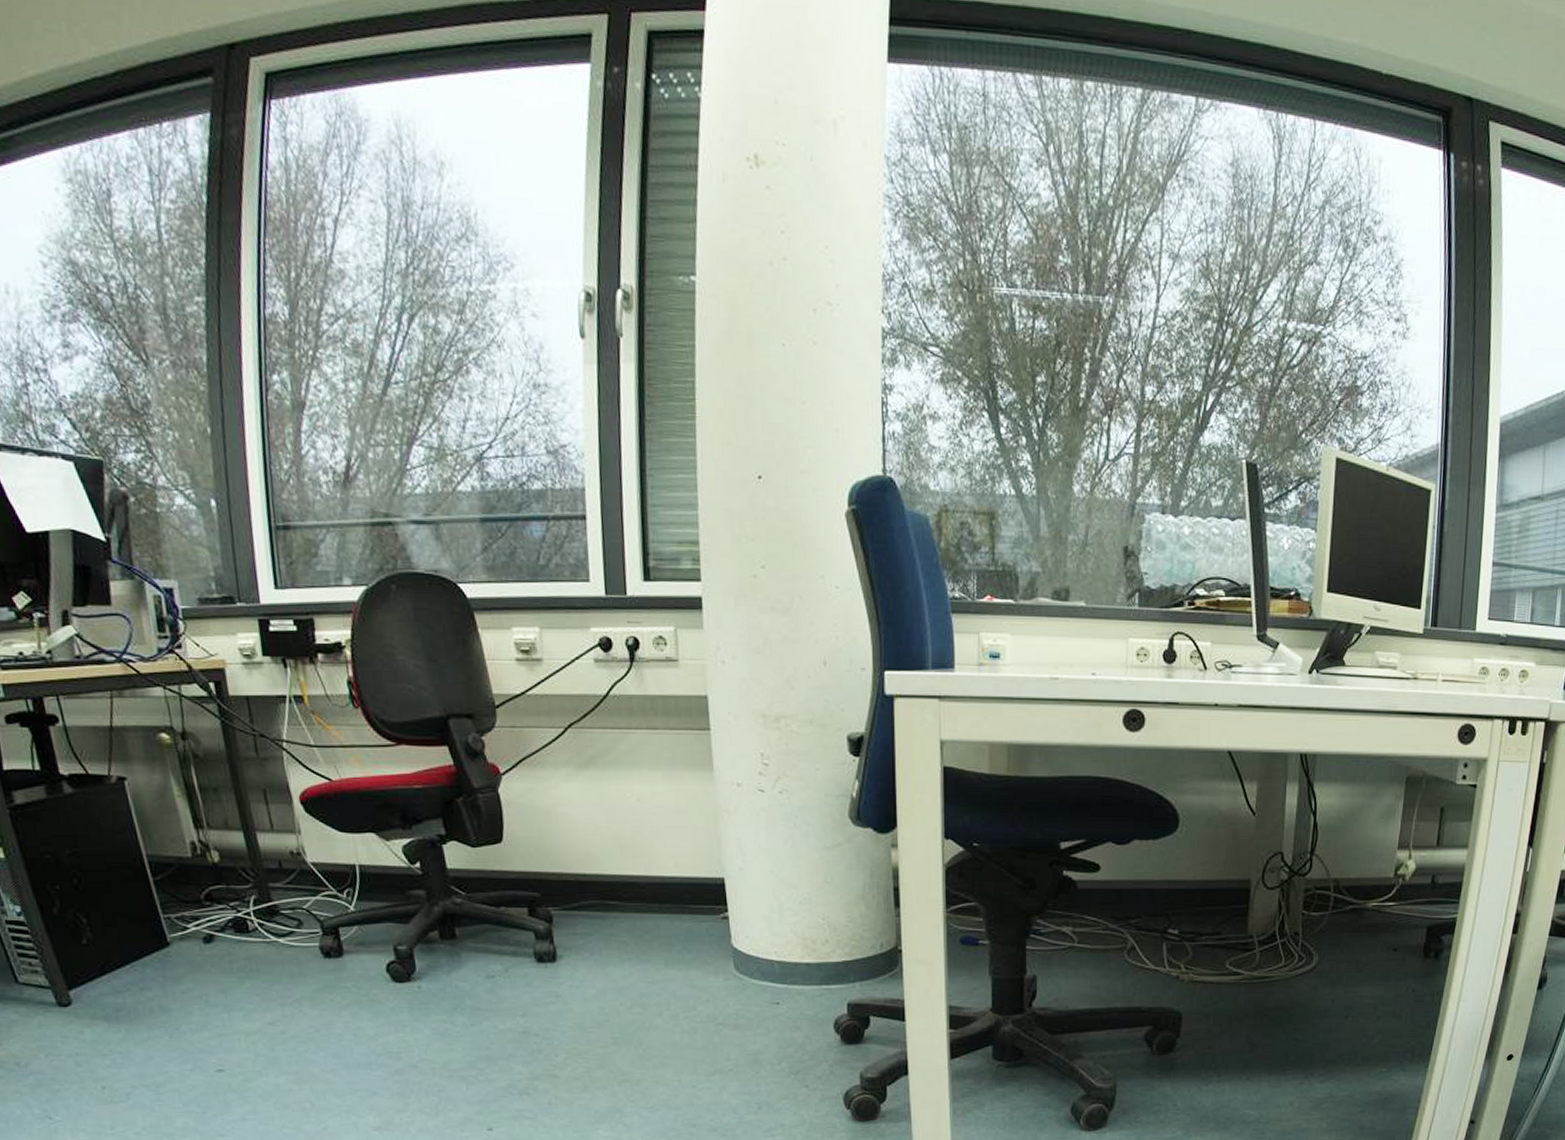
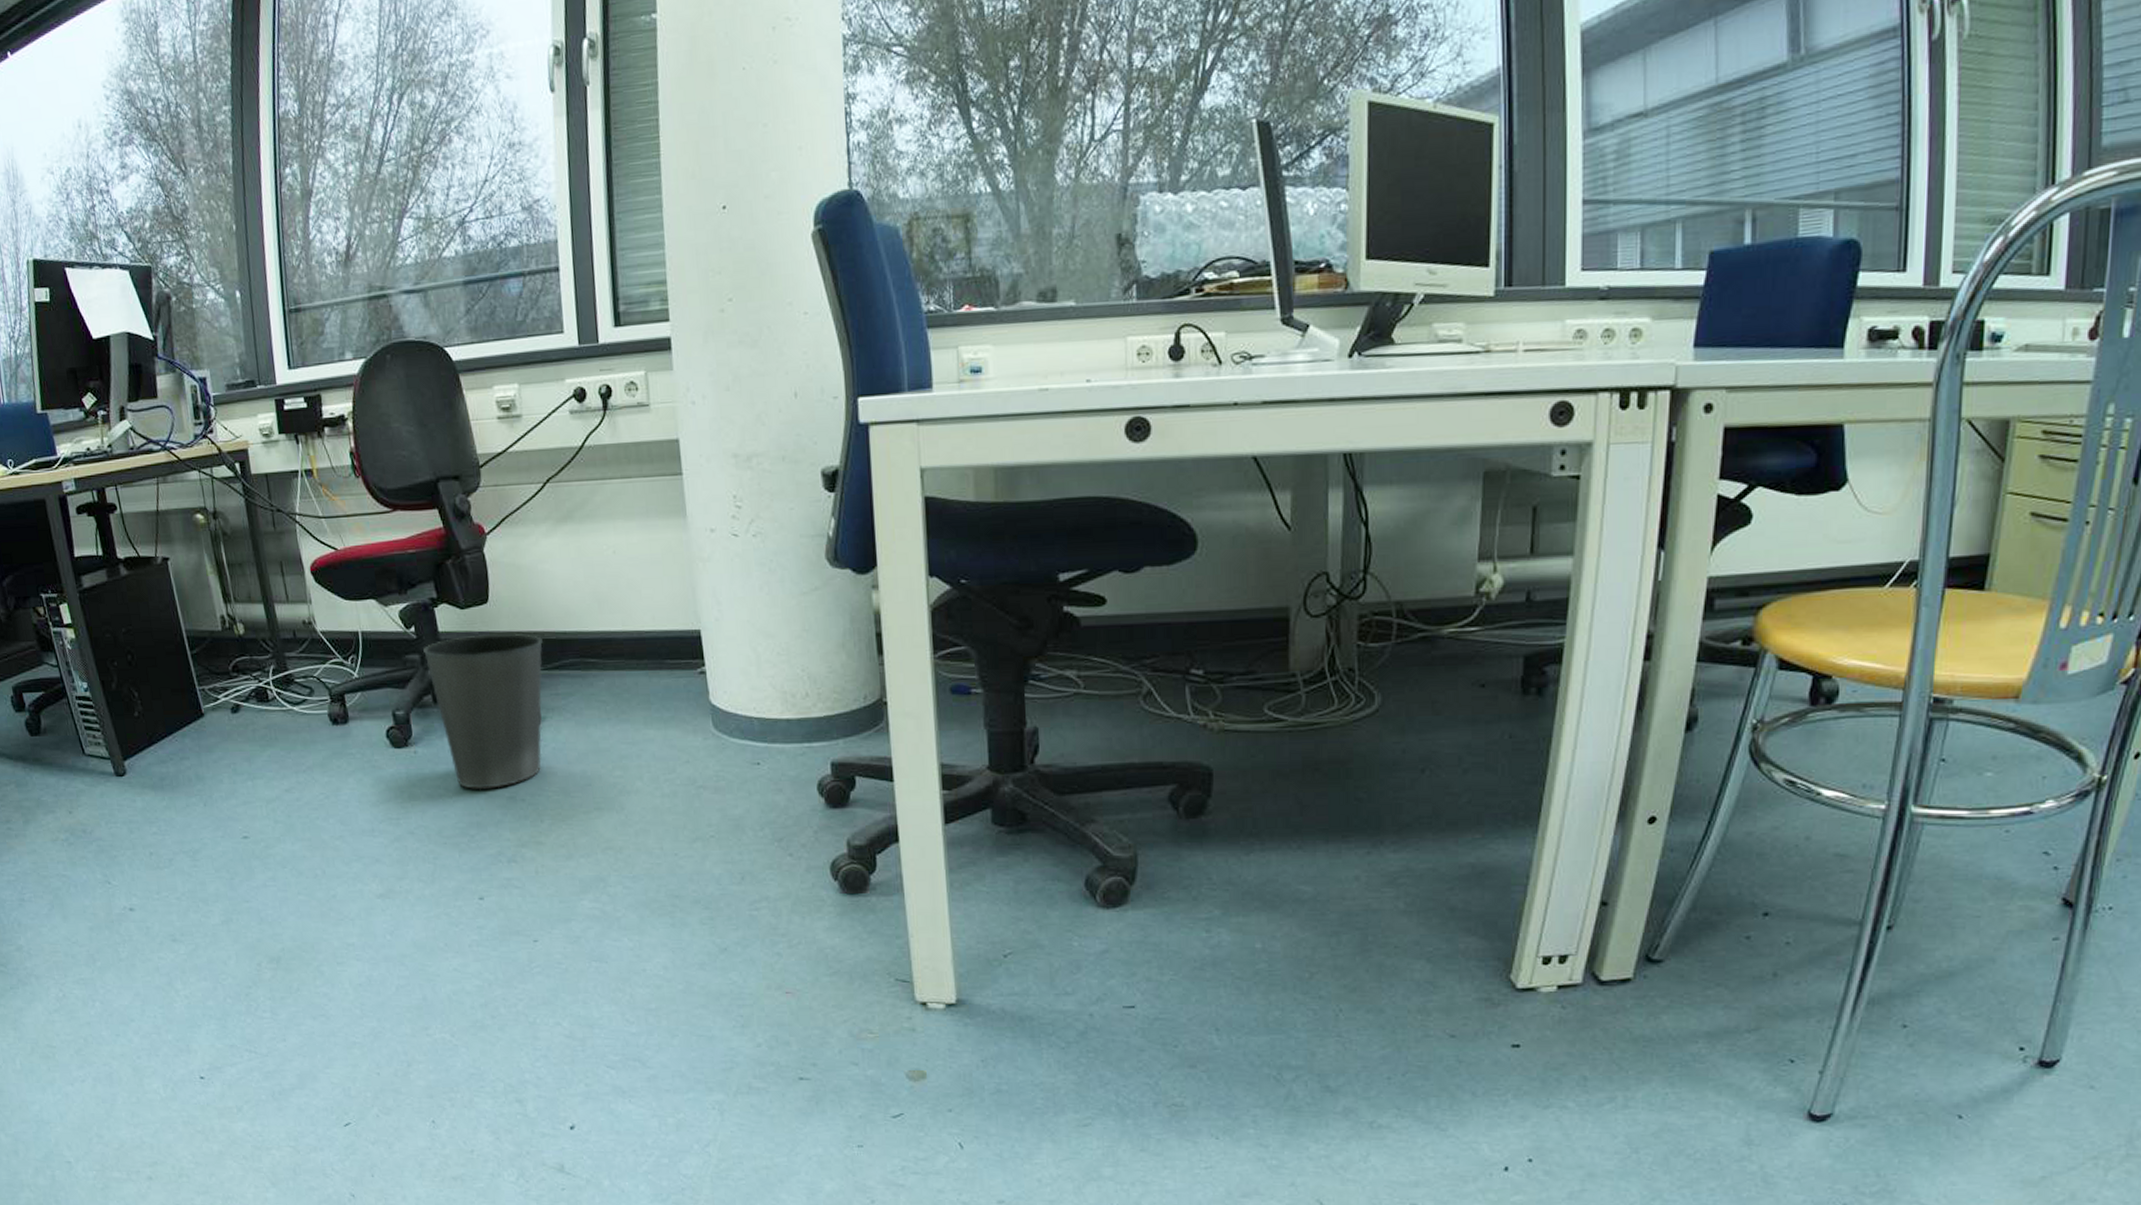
waste basket: none [429,873,561,1025] -> present [423,633,543,790]

